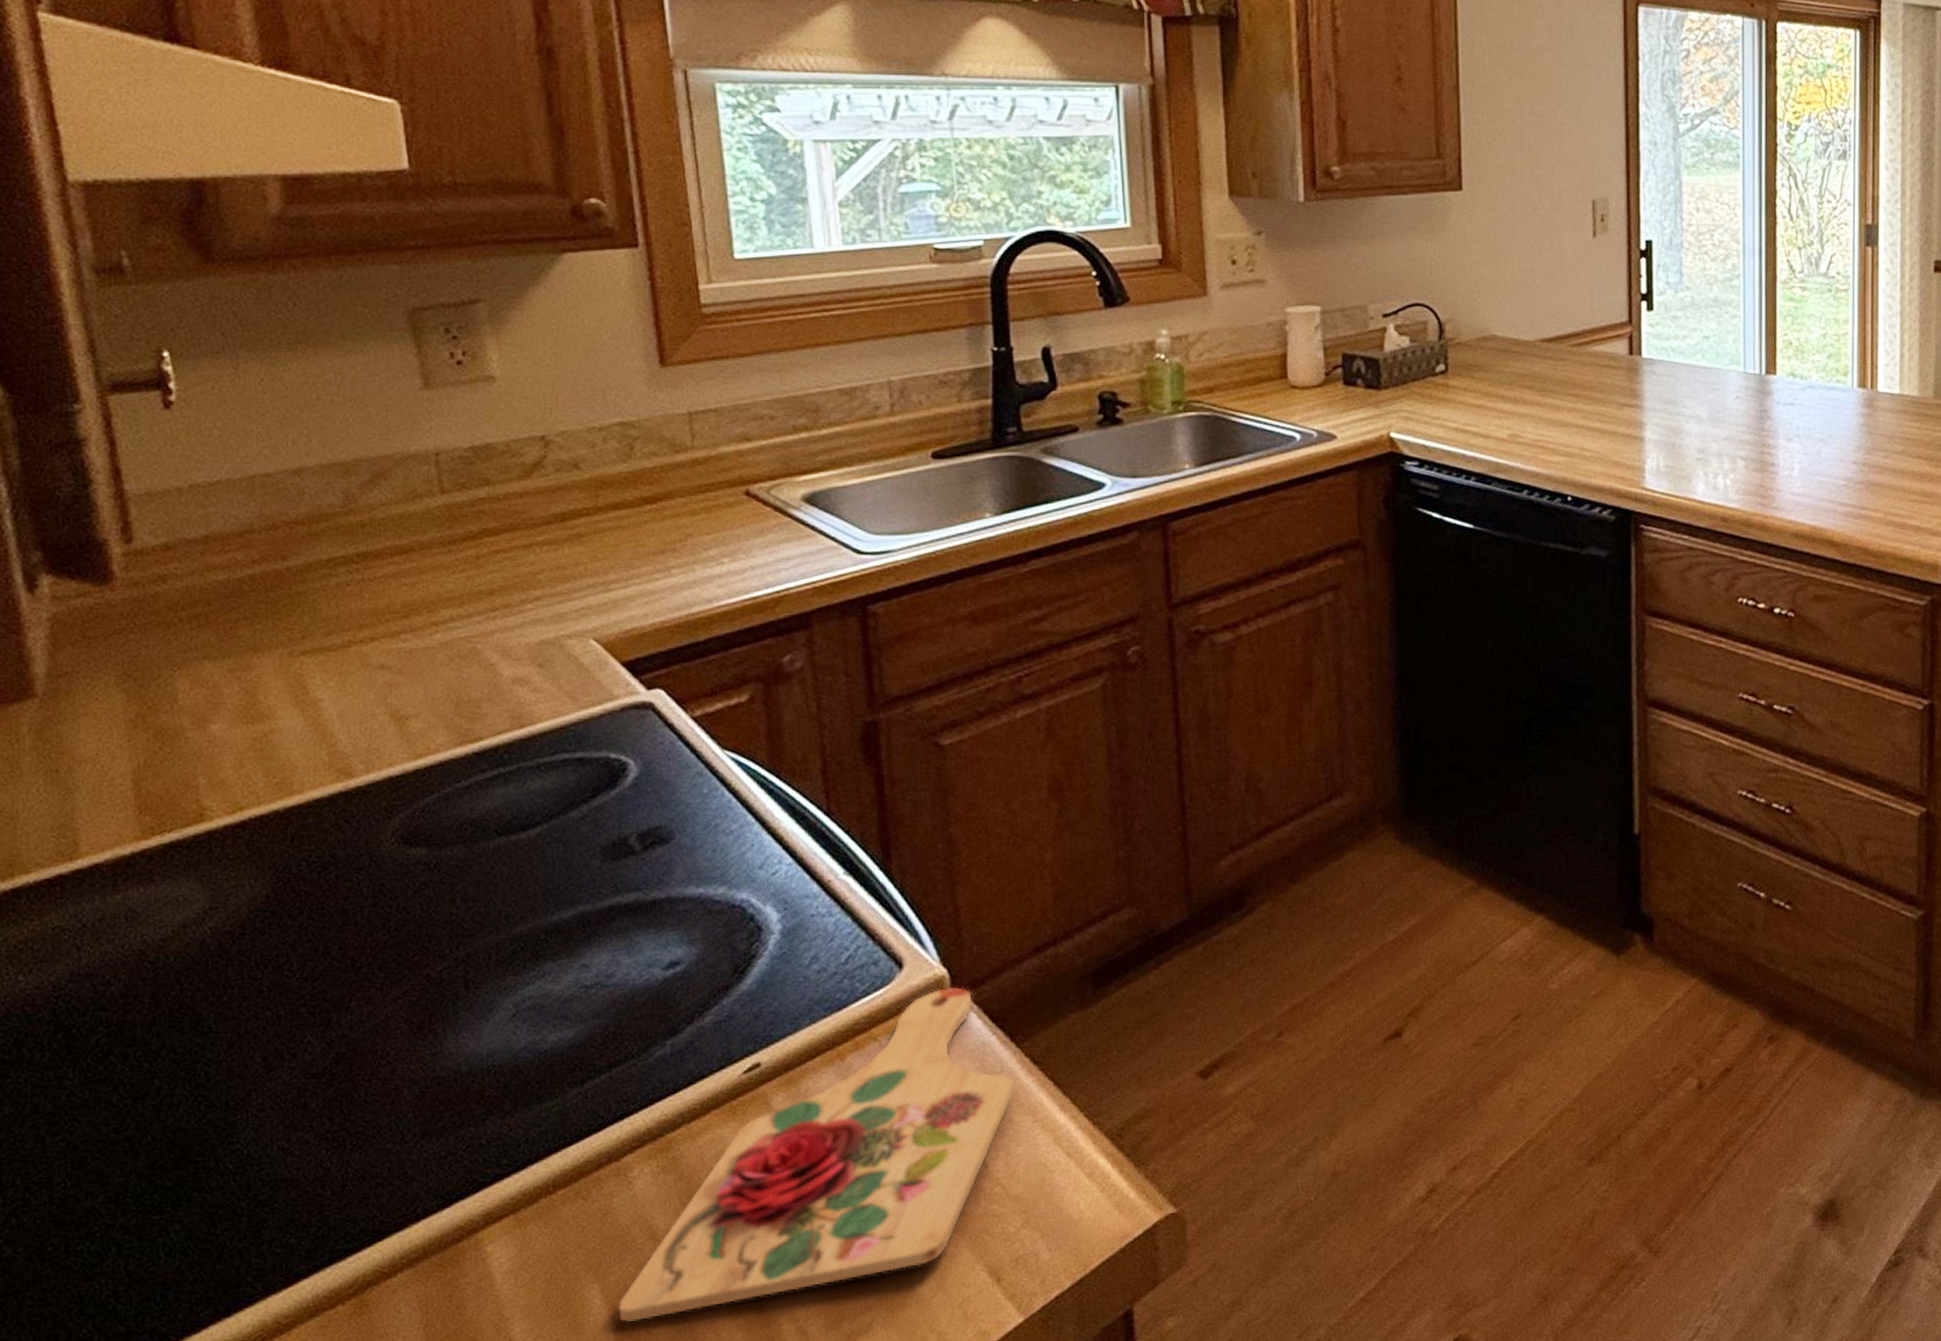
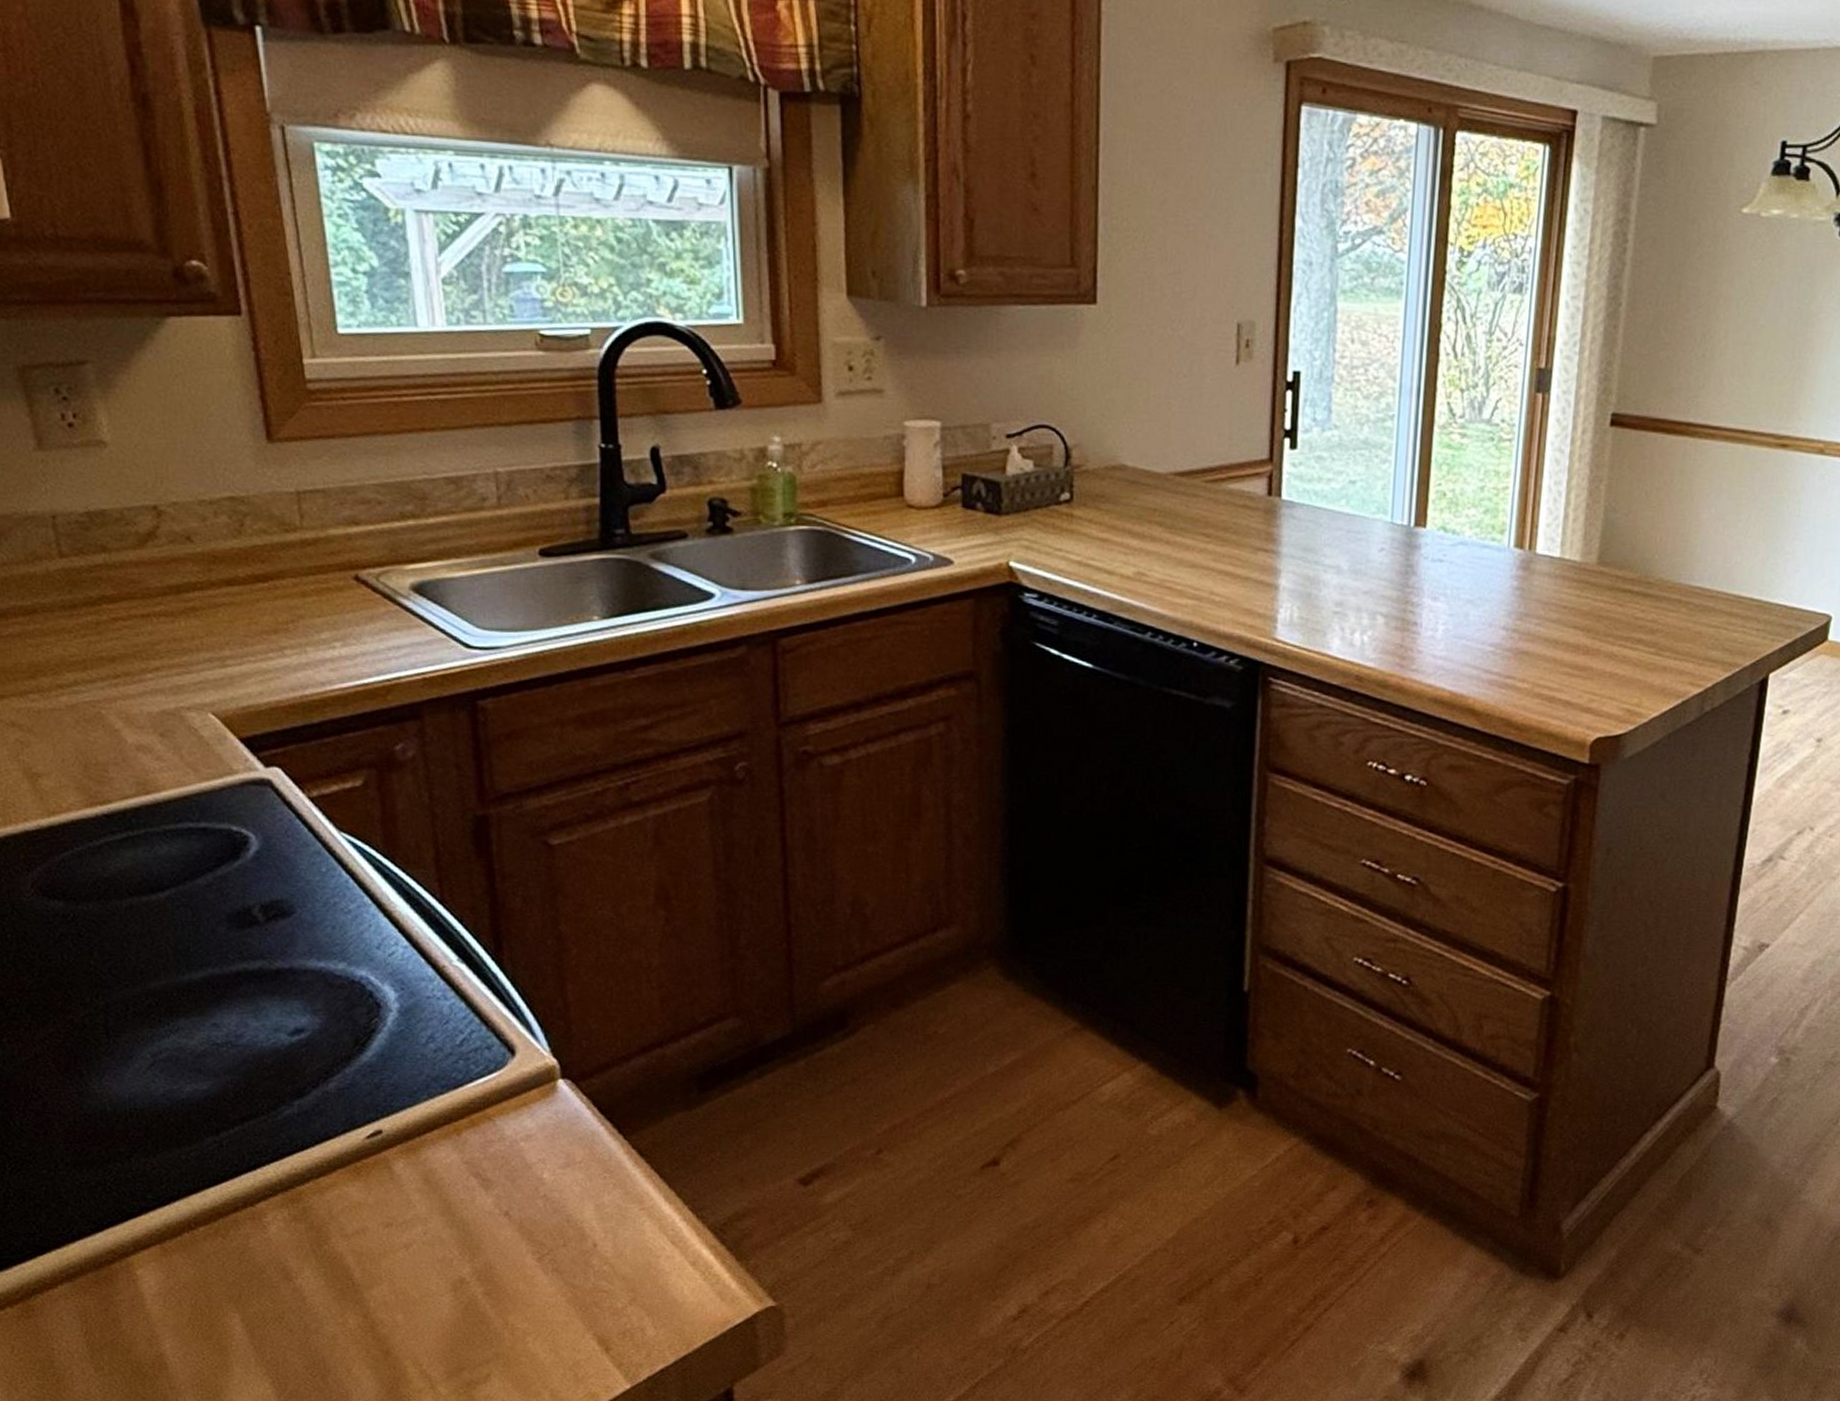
cutting board: present [618,987,1015,1323] -> none [257,1077,623,1351]

